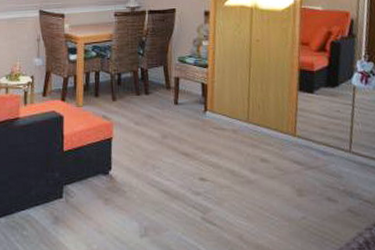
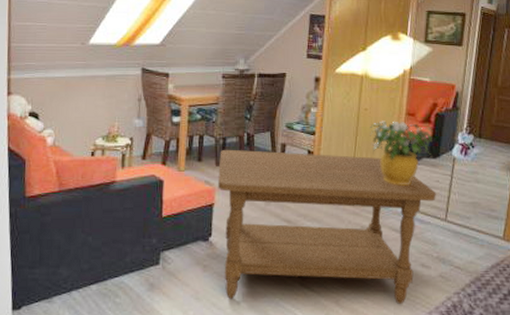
coffee table: none [115,84,338,241] -> present [218,149,436,305]
potted flower: none [263,50,331,116] -> present [370,121,434,186]

